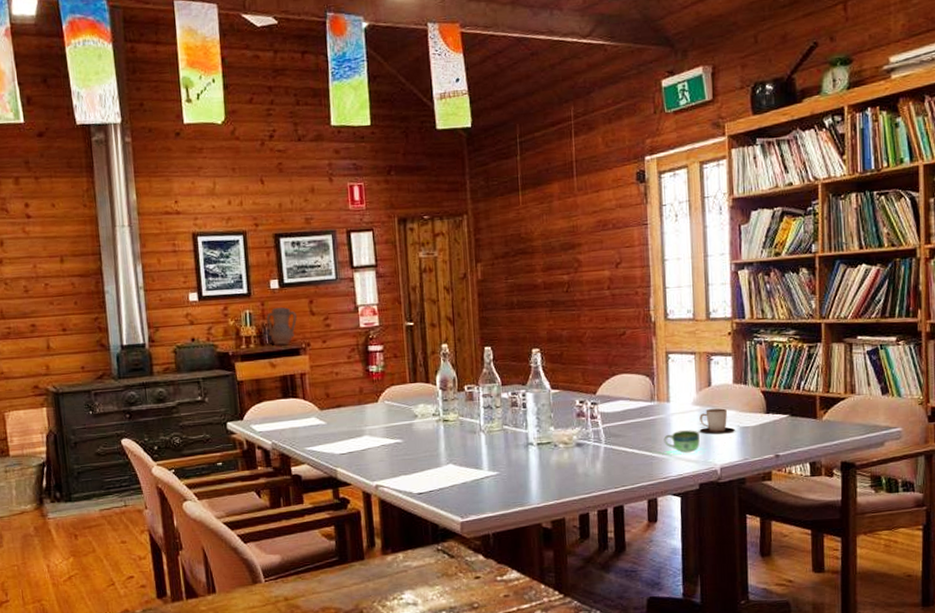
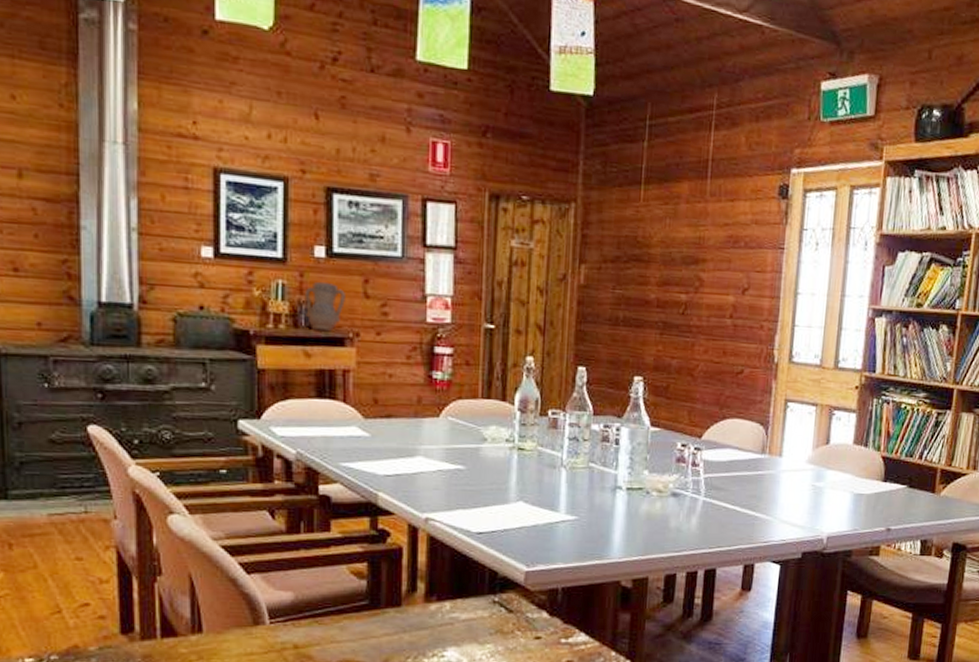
cup: present [664,430,700,454] -> none [770,490,810,517]
cup: present [699,408,735,434] -> none [810,470,848,499]

